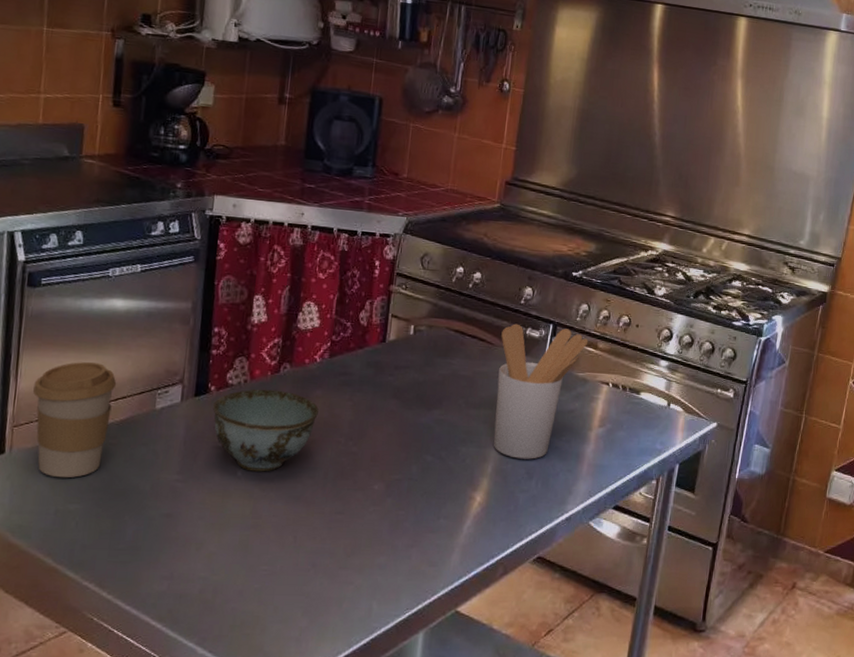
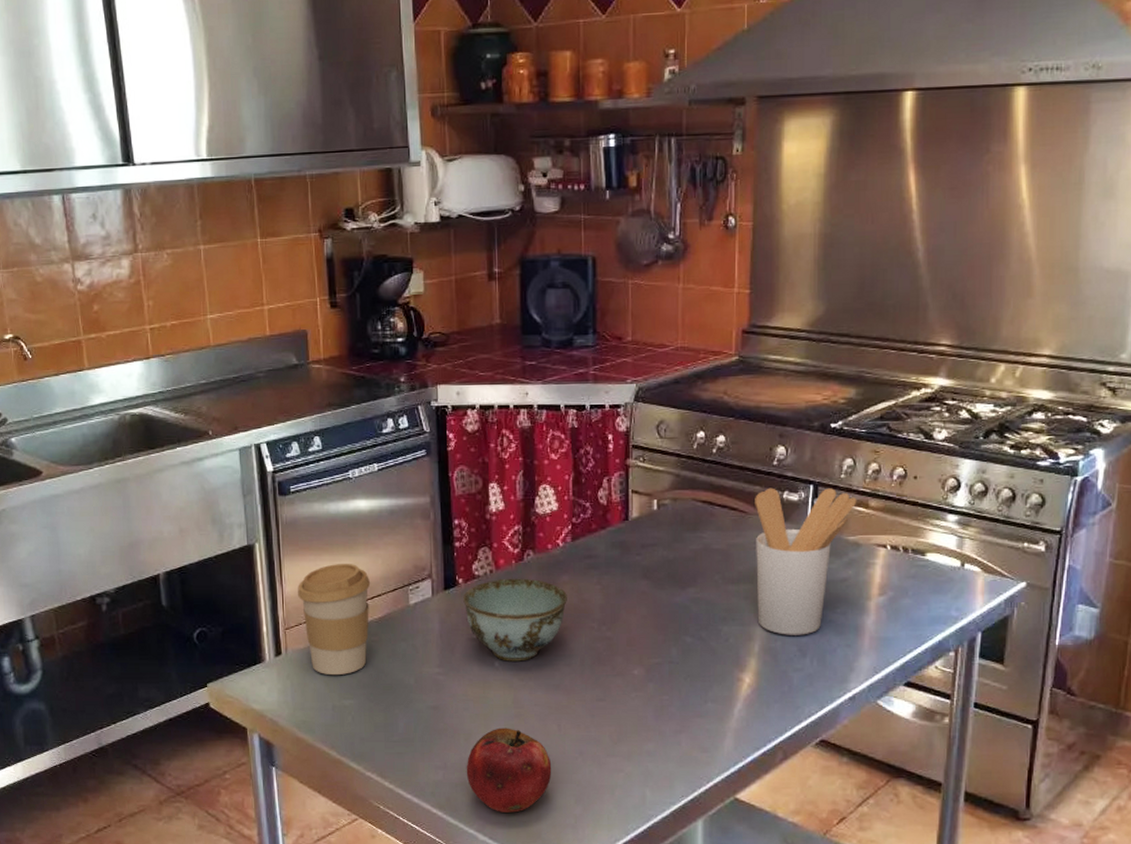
fruit: none [193,538,283,625] -> present [466,728,552,813]

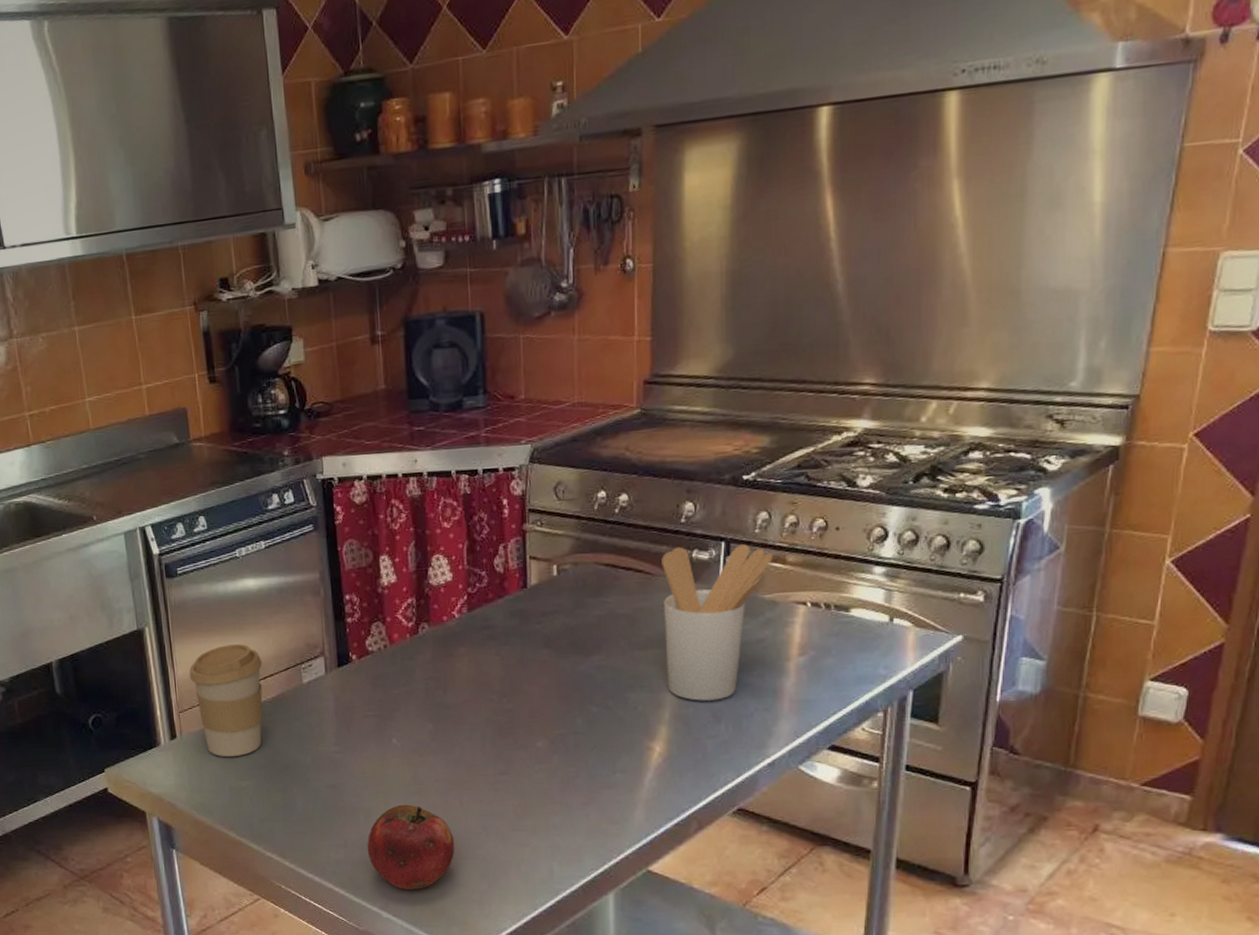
bowl: present [463,578,567,662] -> none [357,652,465,738]

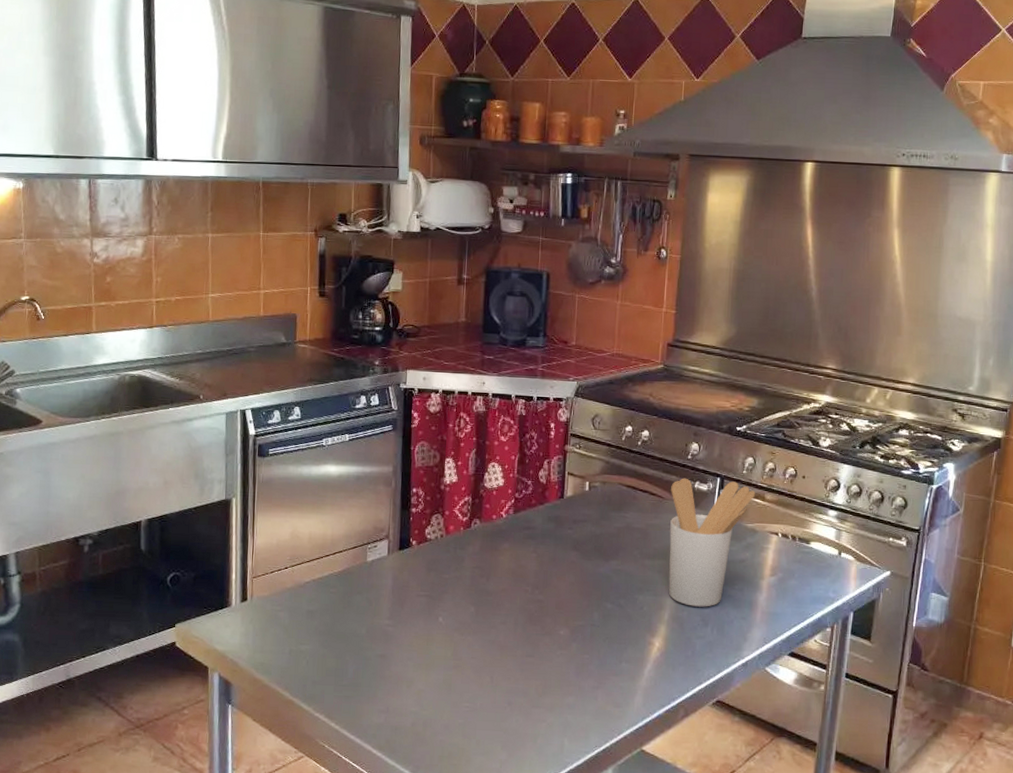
coffee cup: present [189,643,263,757] -> none [267,520,334,623]
fruit: present [367,804,455,890] -> none [406,677,483,756]

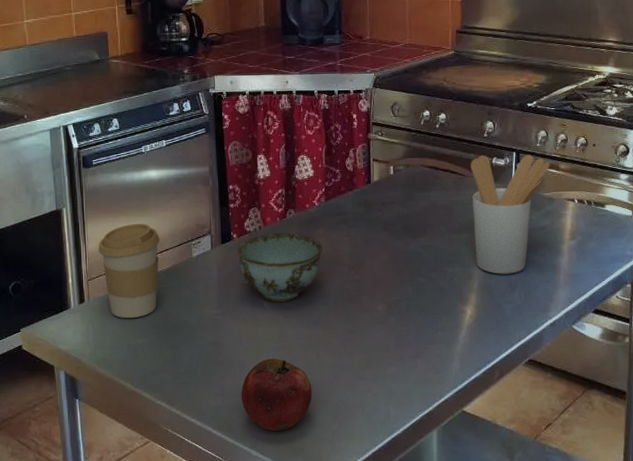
coffee cup: none [267,520,334,623] -> present [99,223,160,319]
fruit: none [406,677,483,756] -> present [241,358,312,431]
bowl: none [415,543,507,618] -> present [237,232,323,302]

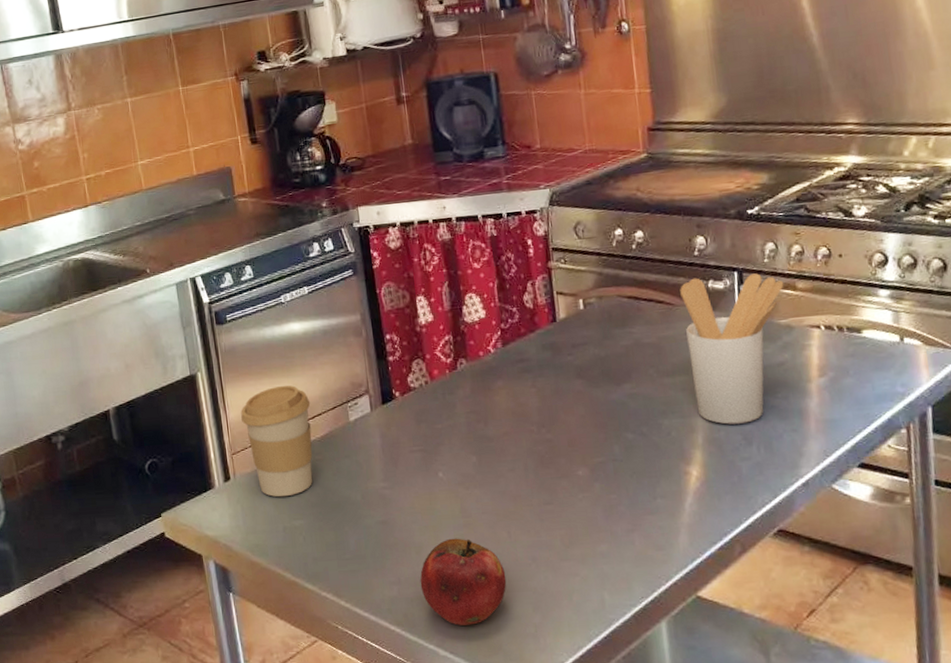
bowl: present [237,232,323,302] -> none [401,386,504,471]

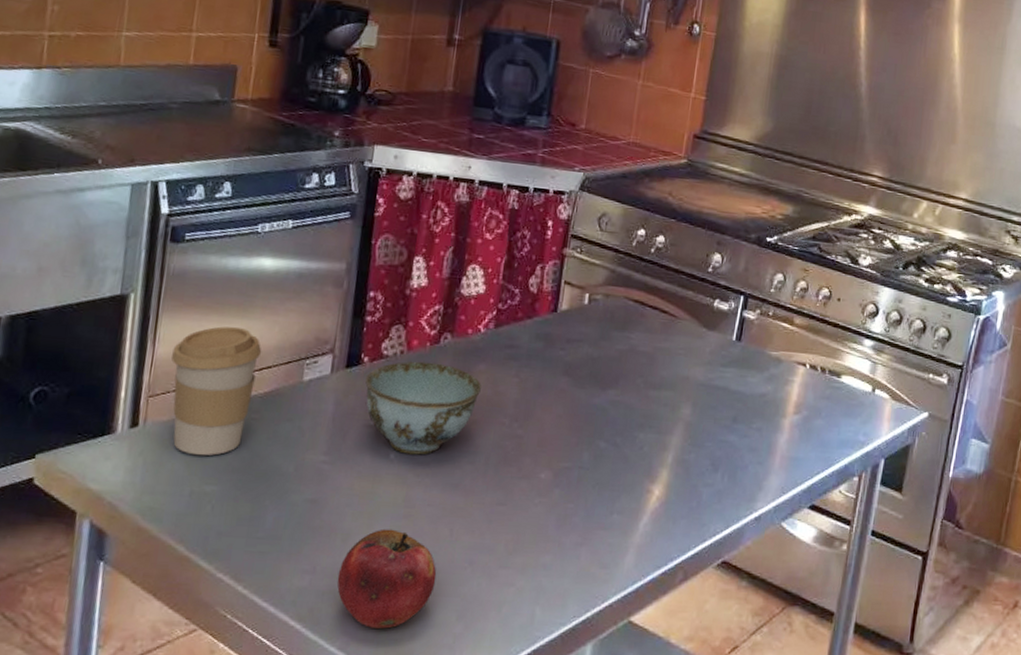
bowl: none [401,386,504,471] -> present [365,361,481,455]
utensil holder: present [680,273,784,425] -> none [674,294,784,449]

